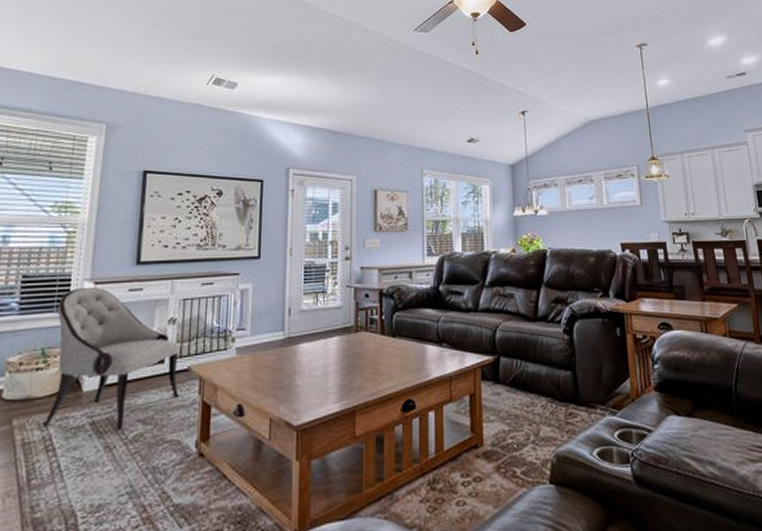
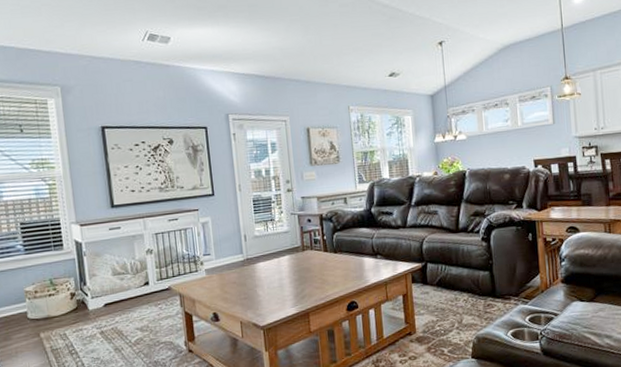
armchair: present [43,287,179,430] -> none [54,228,165,337]

